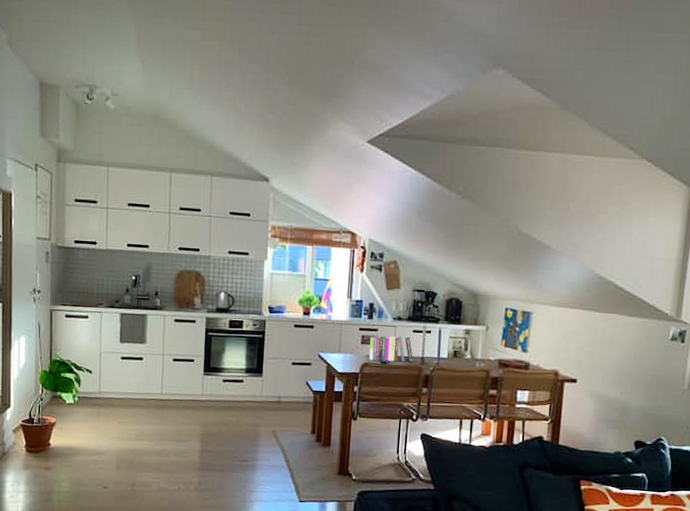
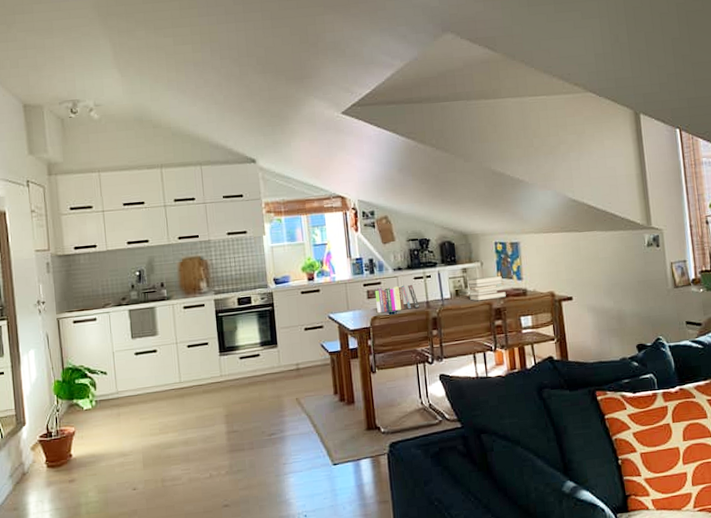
kettle: present [215,291,235,313] -> none [220,271,240,292]
books: none [467,341,507,368] -> present [467,275,506,301]

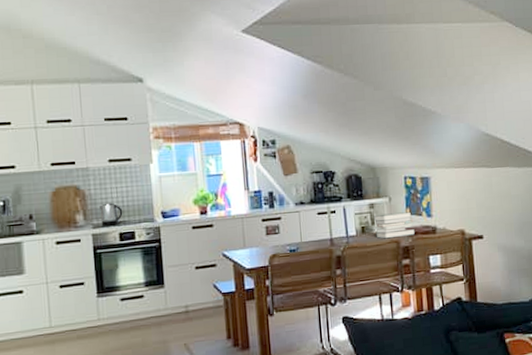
kettle: none [220,271,240,292] -> present [100,202,123,226]
books: present [374,284,420,314] -> none [274,219,323,251]

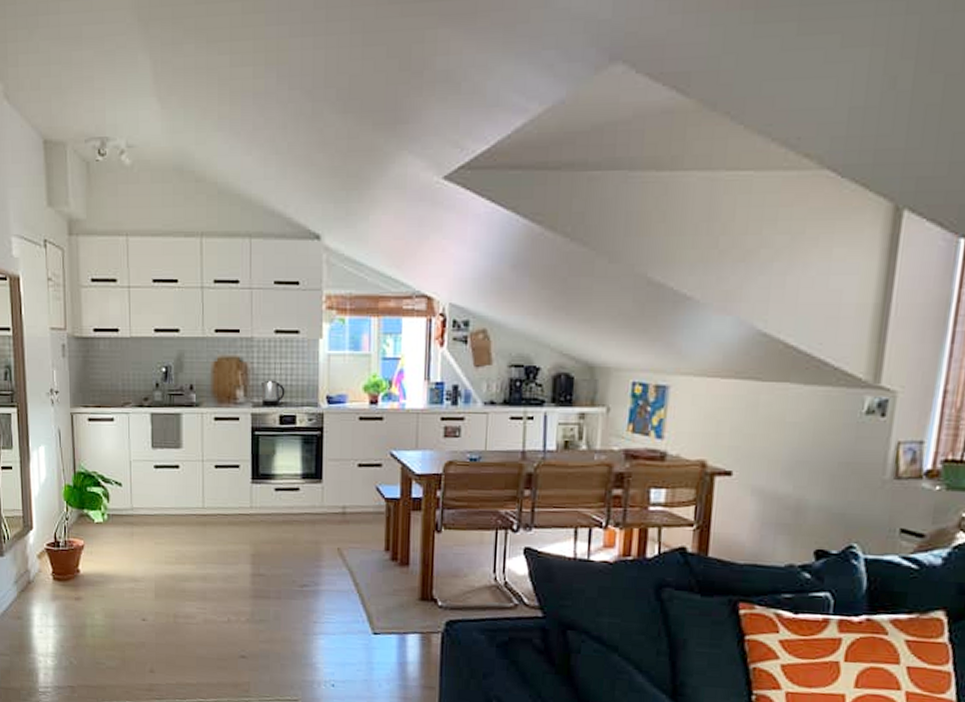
books: present [374,211,415,239] -> none [582,427,635,460]

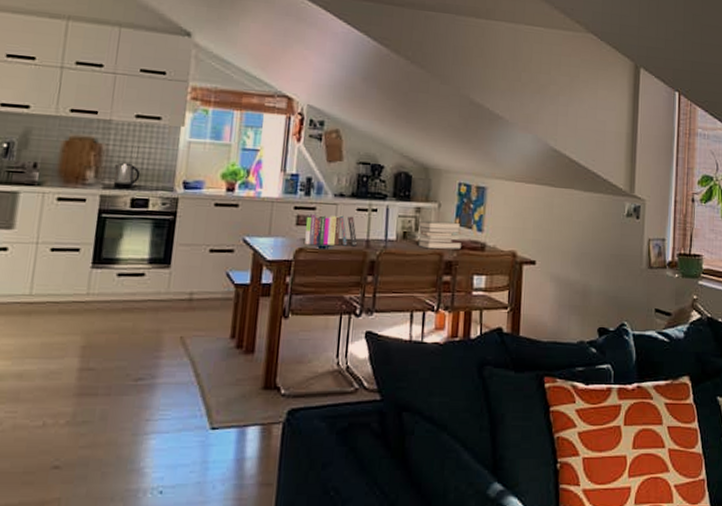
books: none [454,423,512,458] -> present [305,213,358,247]
books: none [582,427,635,460] -> present [417,220,461,250]

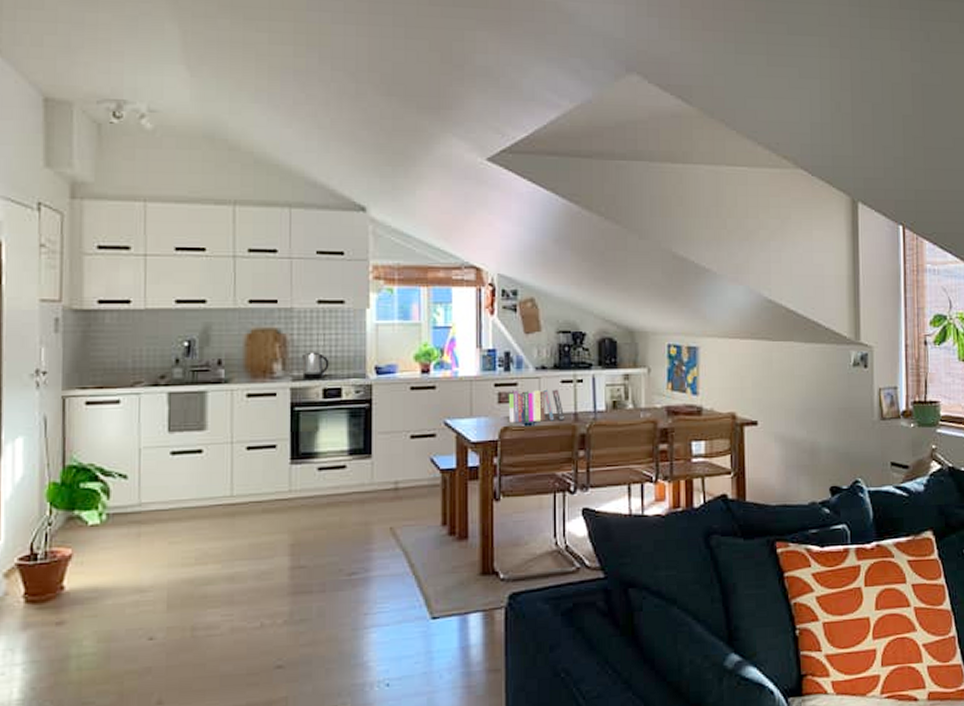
books: present [417,220,461,250] -> none [629,387,676,418]

